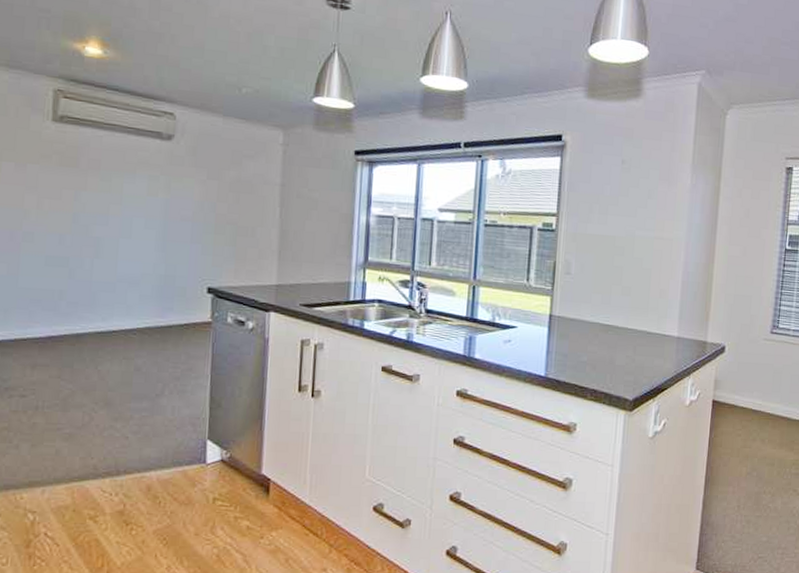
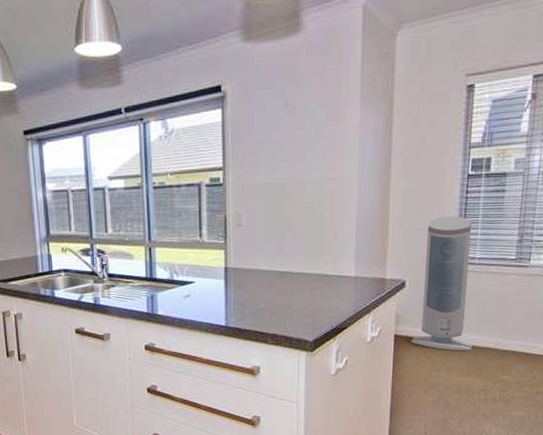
air purifier: none [727,286,788,422] -> present [410,216,473,351]

